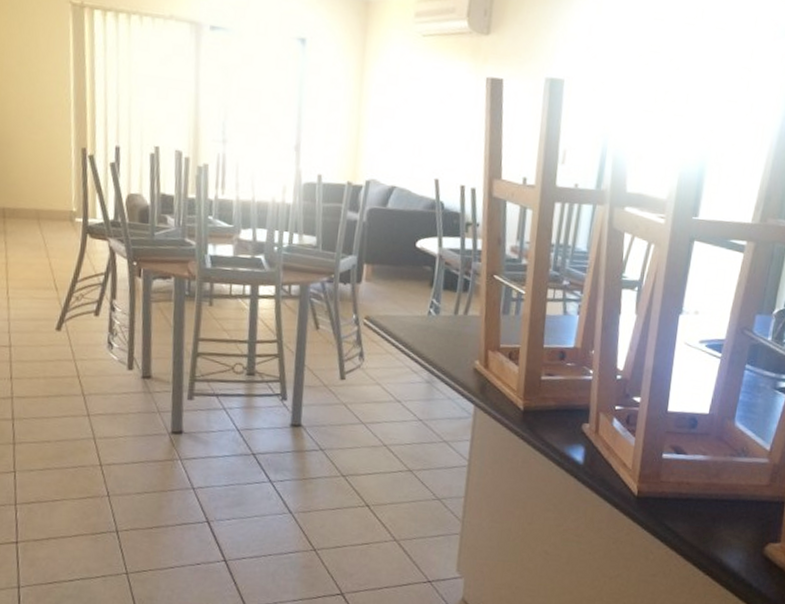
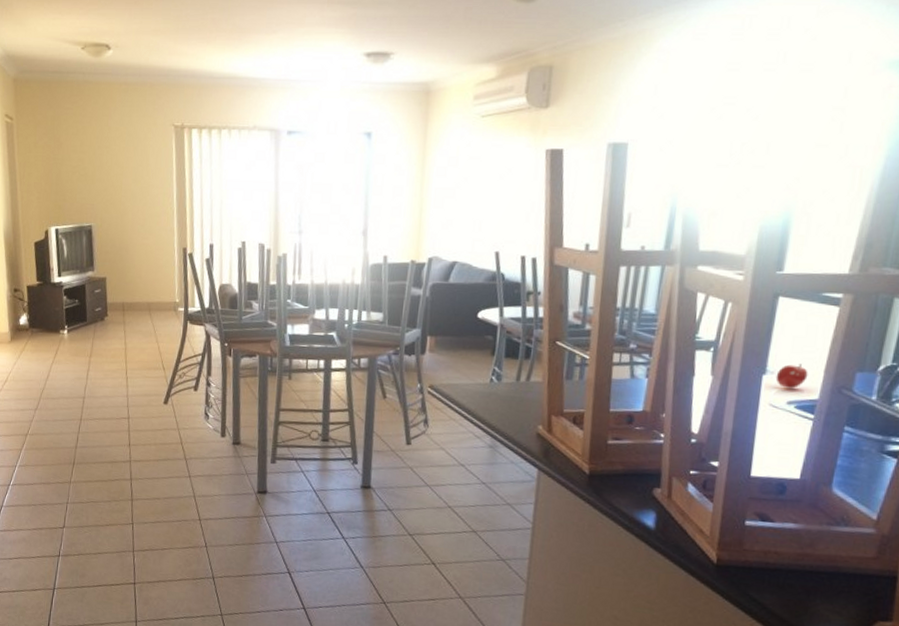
fruit: none [690,305,717,328] -> present [775,364,808,389]

